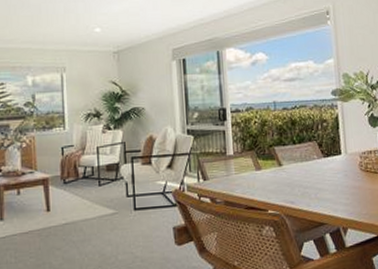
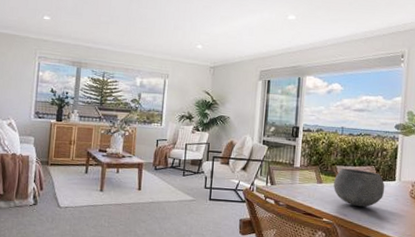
bowl: none [274,147,332,191] -> present [333,168,385,208]

